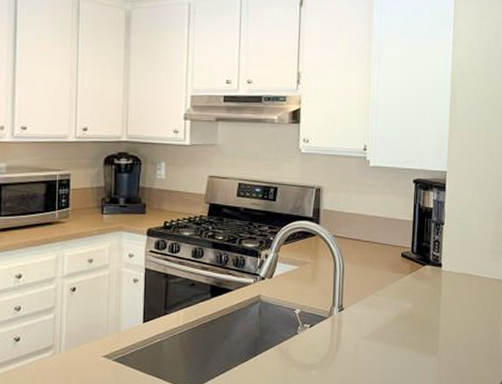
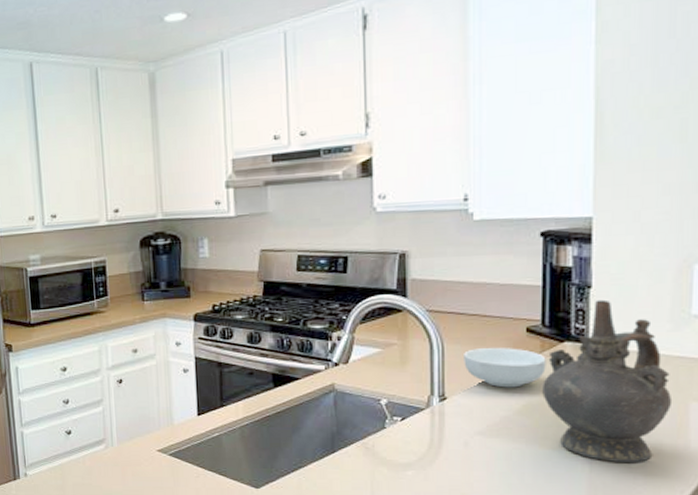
cereal bowl: none [357,267,413,301] -> present [464,347,546,388]
ceremonial vessel: none [410,234,491,361] -> present [542,299,673,464]

